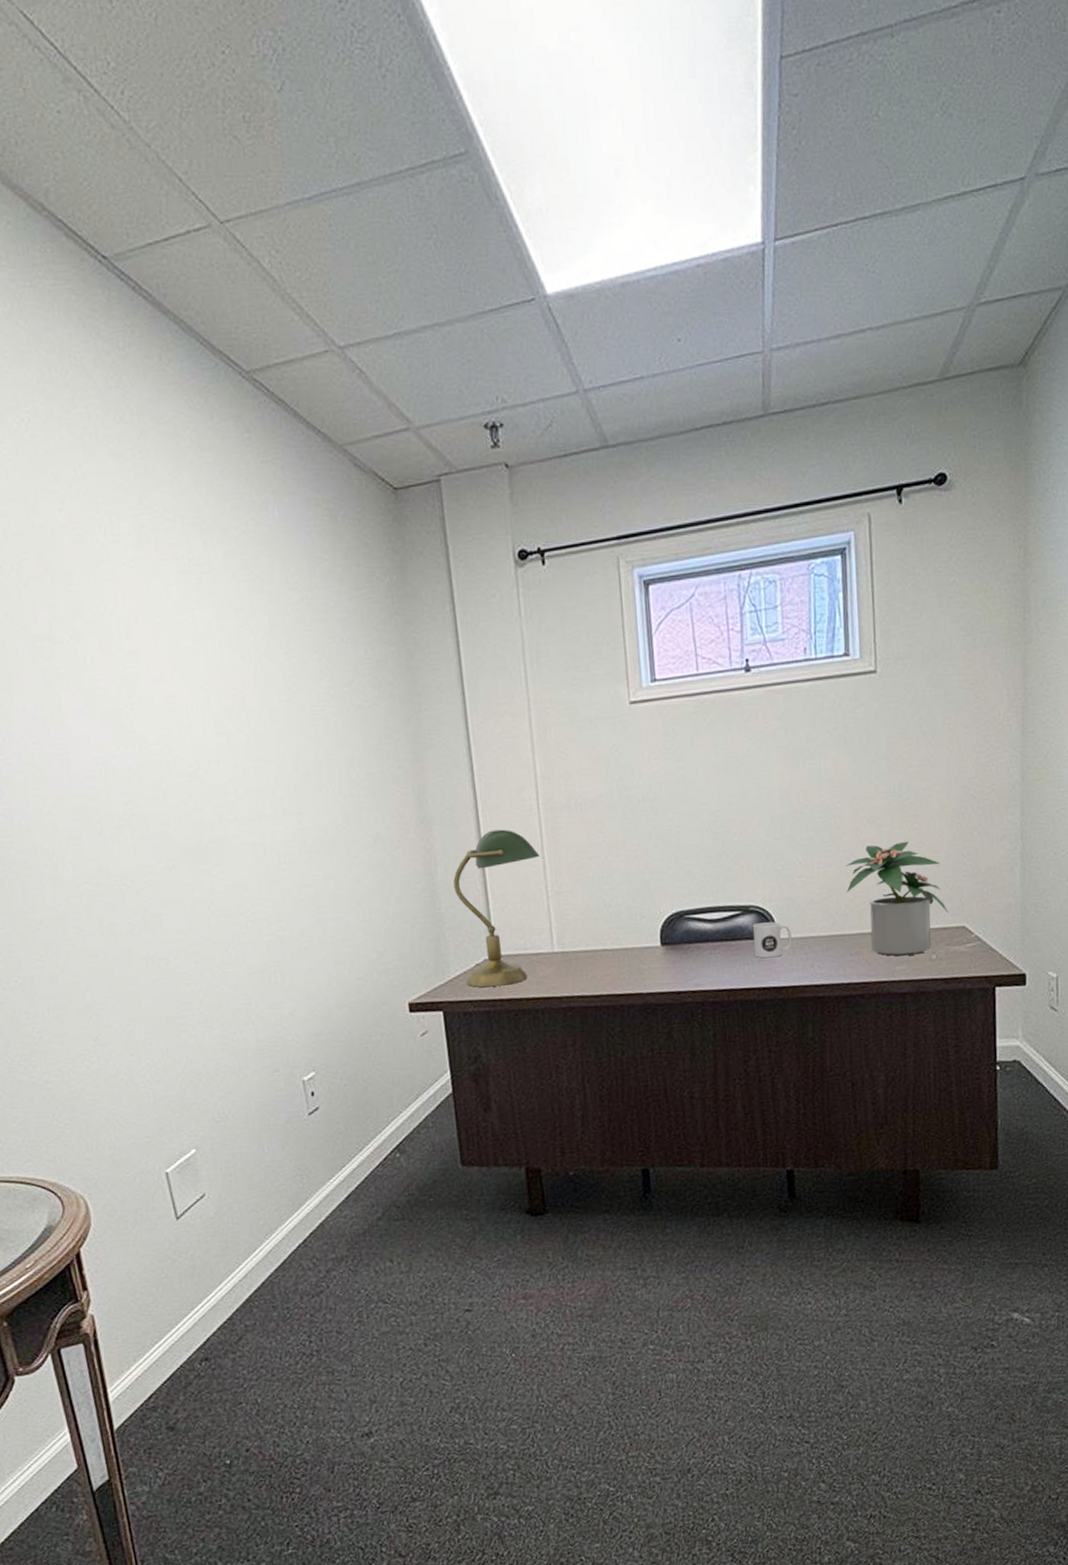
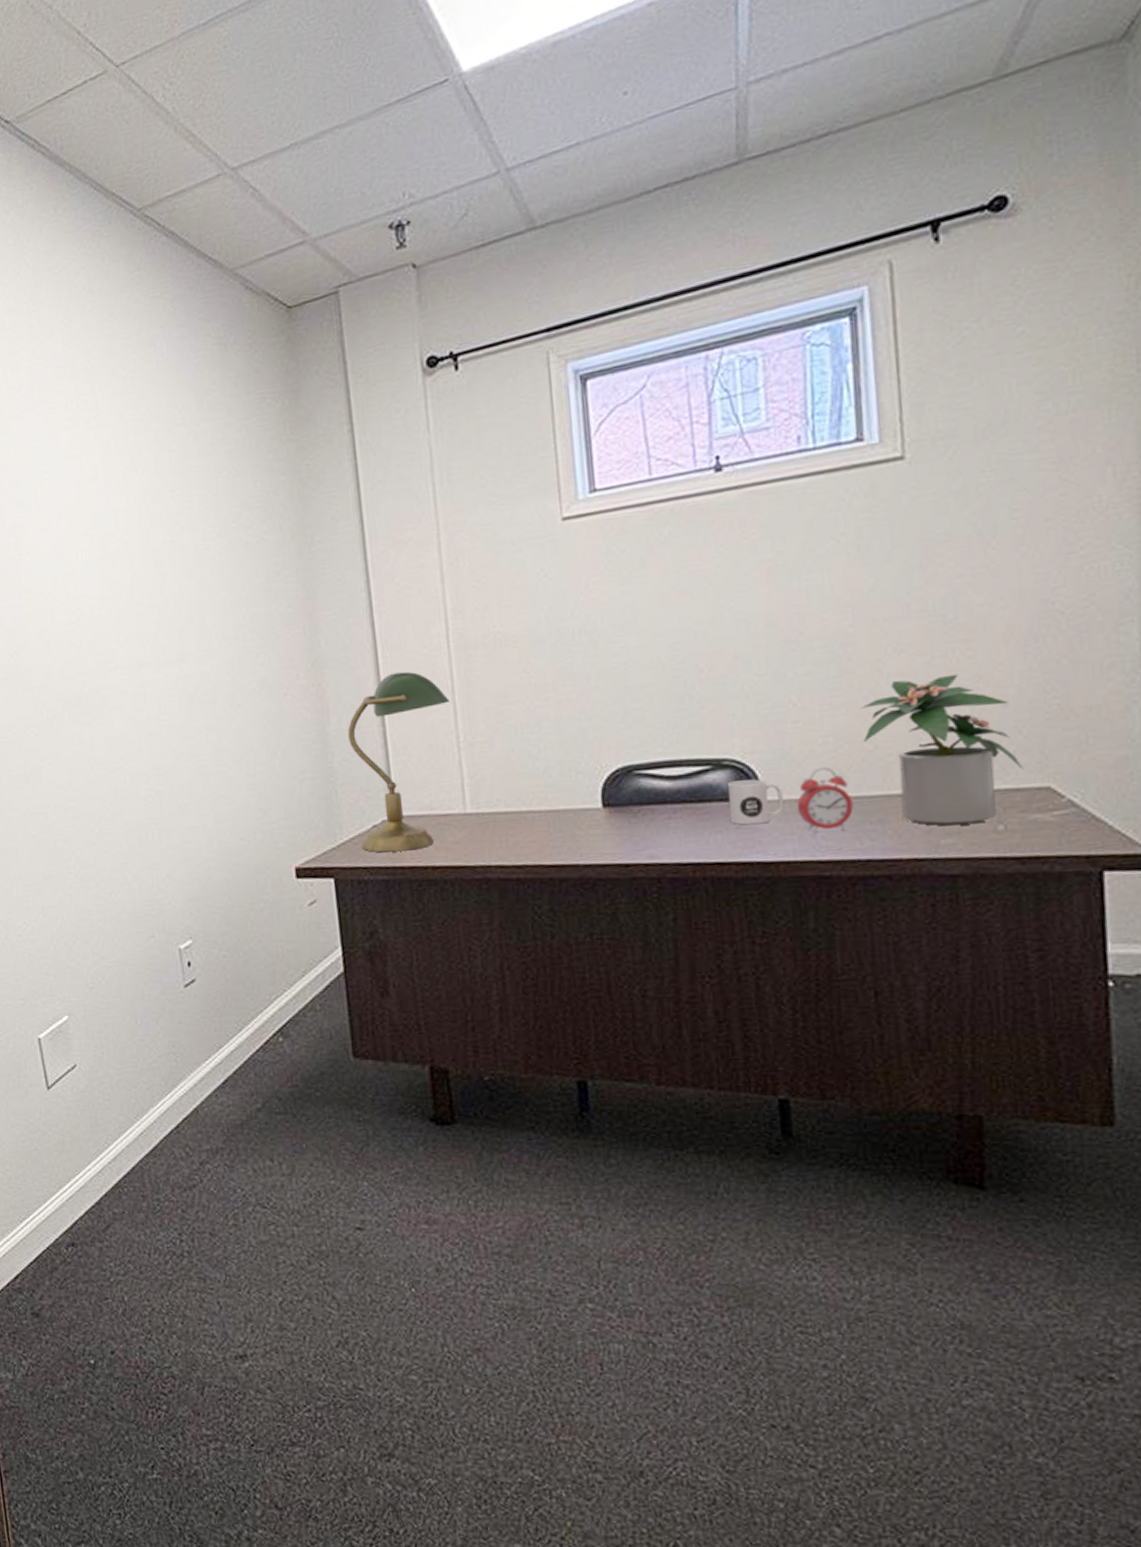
alarm clock: none [801,911,839,963] -> present [796,766,854,833]

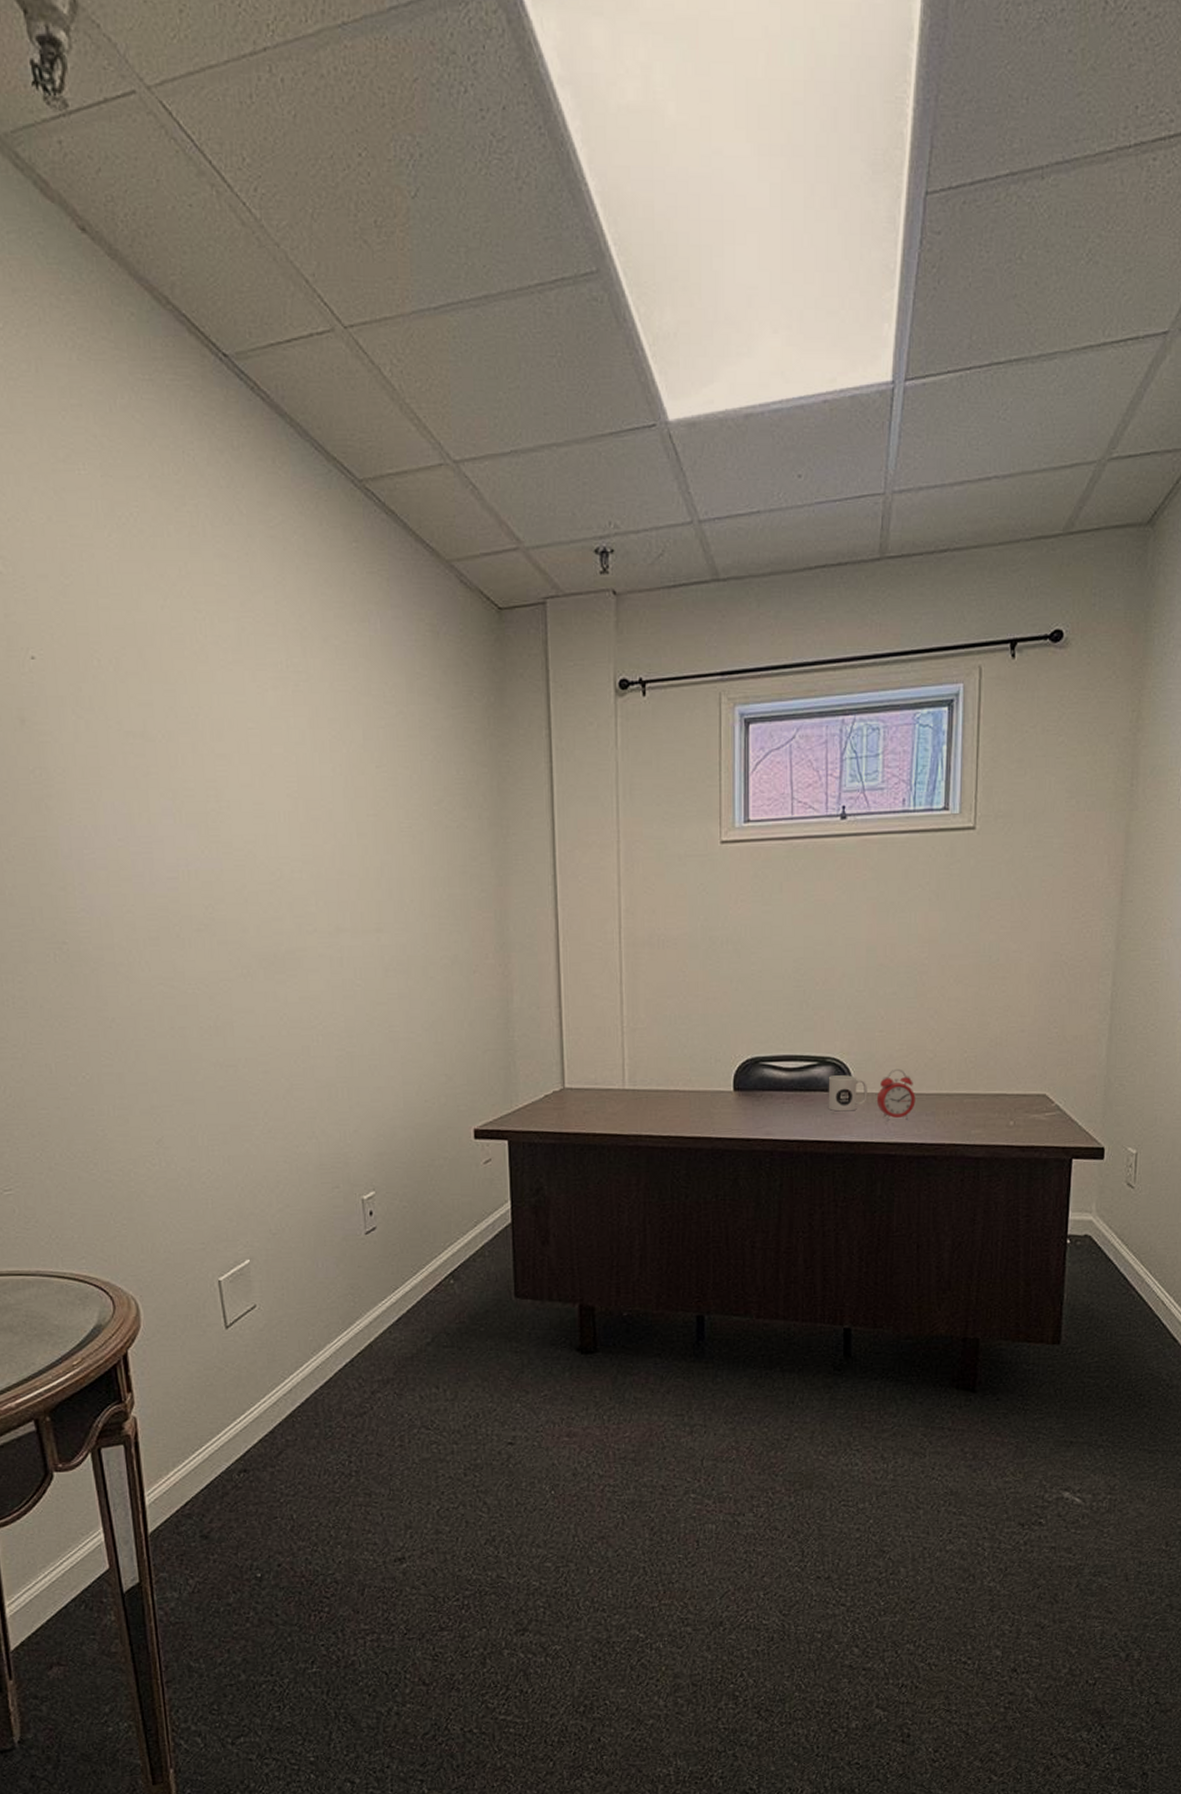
desk lamp: present [348,671,450,853] -> none [529,961,618,1120]
potted plant: present [861,674,1024,826] -> none [928,1003,1030,1120]

